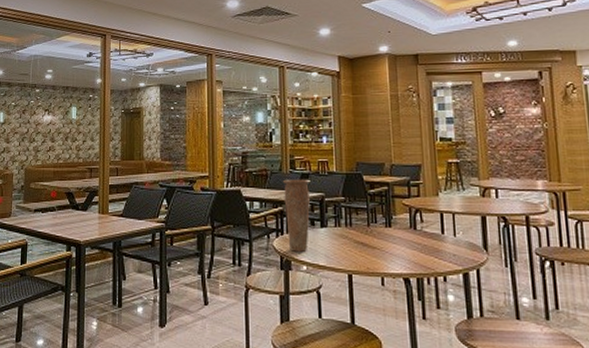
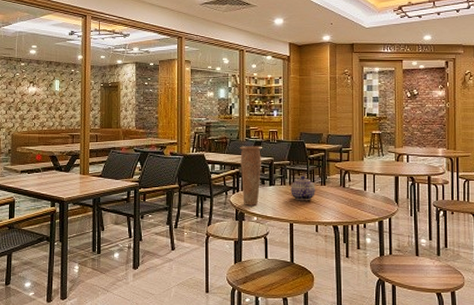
teapot: none [347,215,379,247] -> present [291,175,315,201]

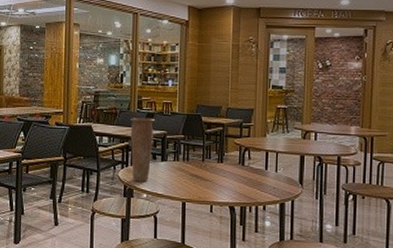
teapot: present [291,175,315,201] -> none [184,151,211,179]

